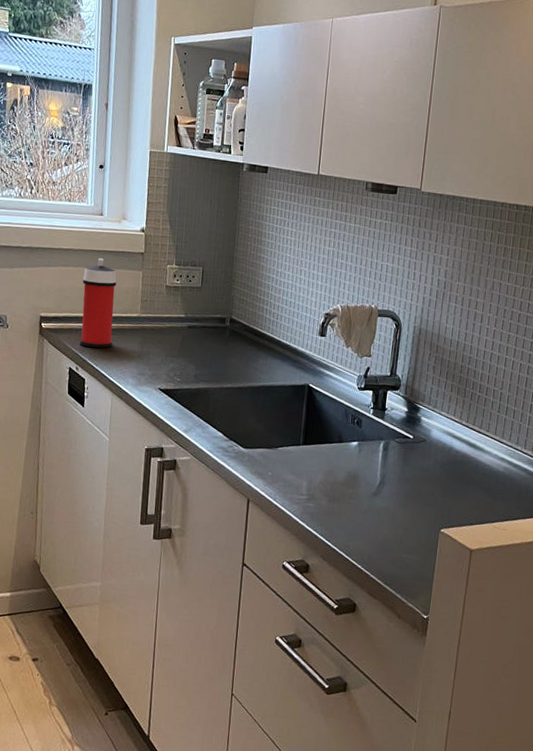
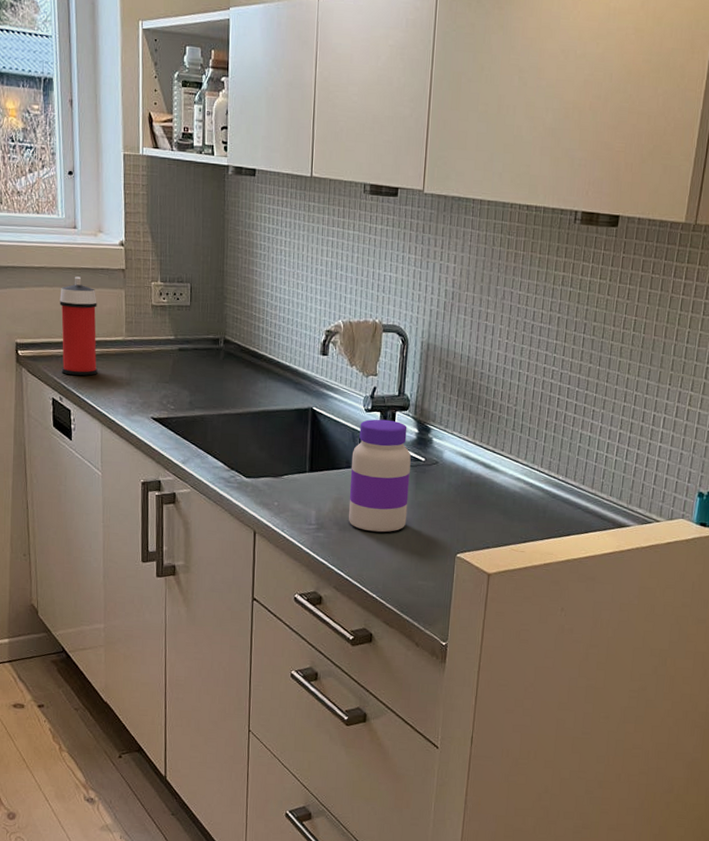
jar: none [337,397,400,505] -> present [348,419,411,532]

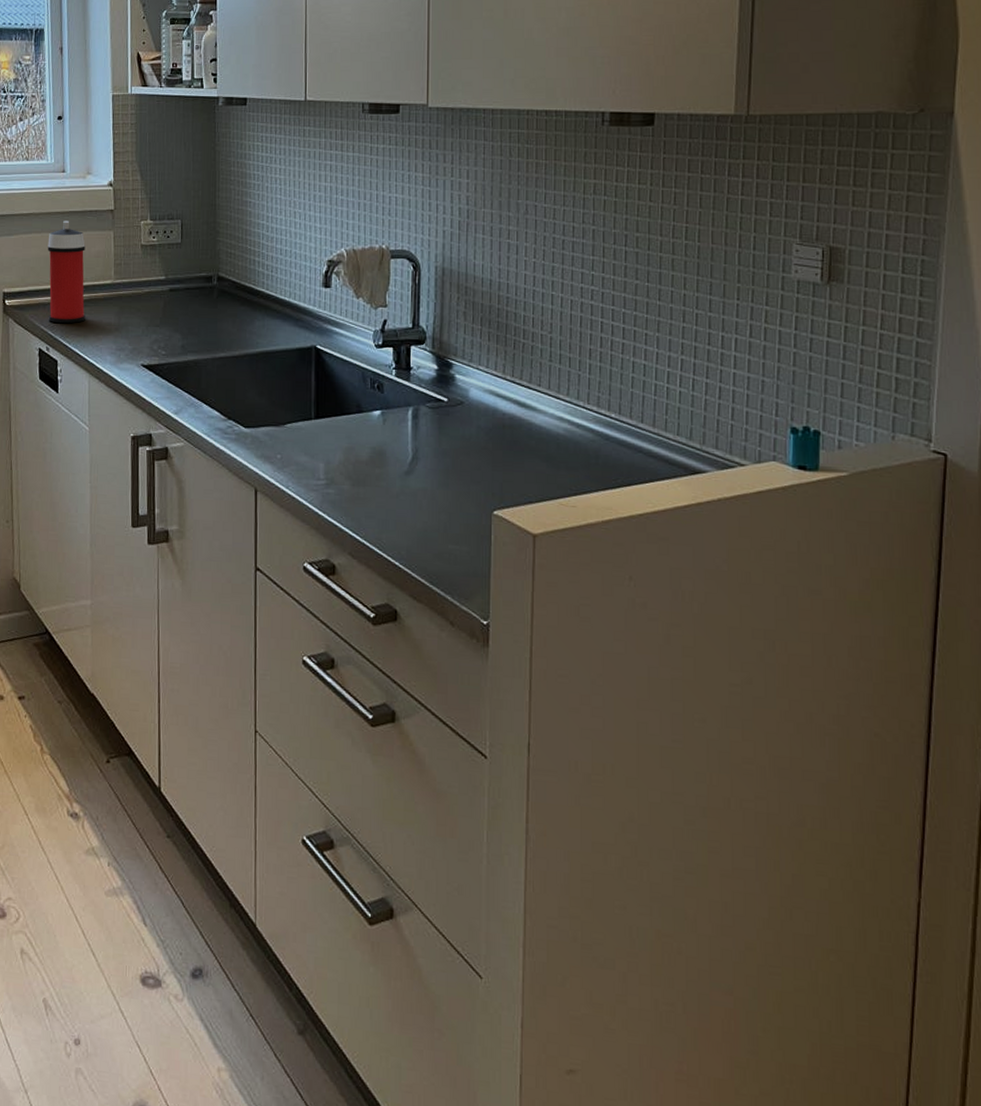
jar: present [348,419,411,532] -> none [361,355,431,487]

